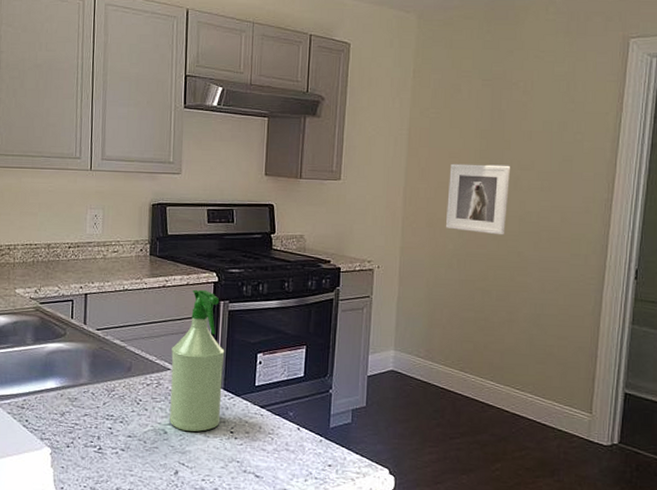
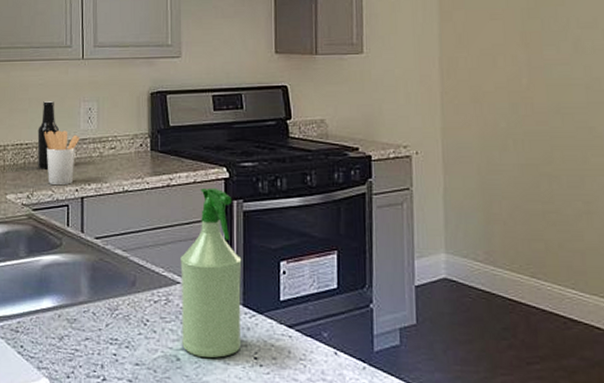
beer bottle: none [45,207,67,268] -> present [37,101,60,169]
utensil holder: none [52,233,86,283] -> present [44,130,80,186]
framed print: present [445,163,510,235] -> none [492,24,570,108]

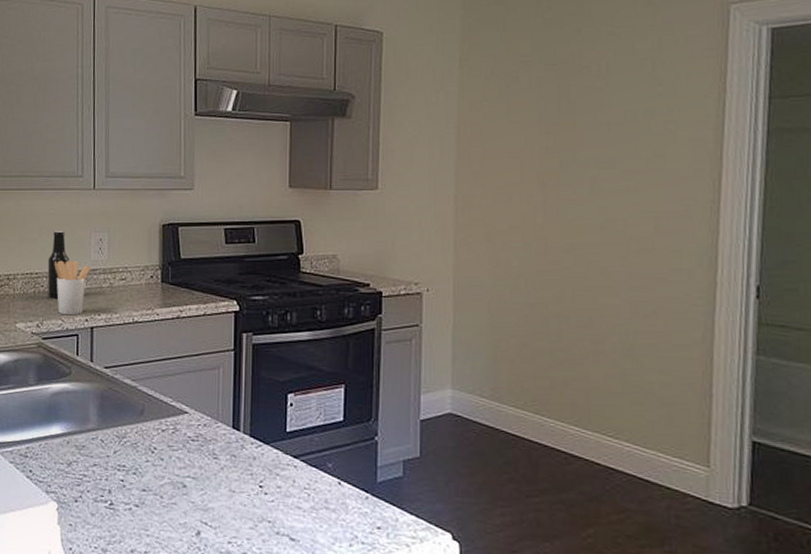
spray bottle: present [180,188,242,358] -> none [189,320,250,486]

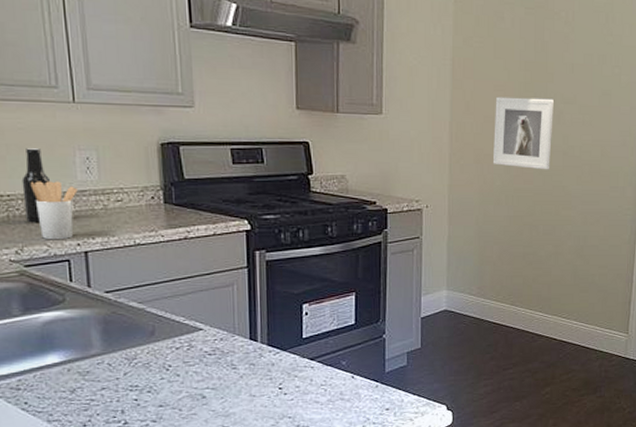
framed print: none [507,164,586,248] -> present [492,96,554,170]

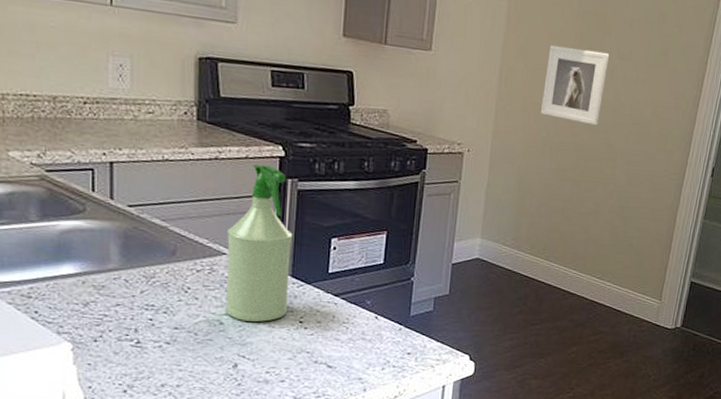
beer bottle: present [21,148,51,223] -> none [50,48,81,128]
utensil holder: present [30,181,78,240] -> none [58,83,108,148]
spray bottle: none [202,239,266,393] -> present [226,164,293,322]

